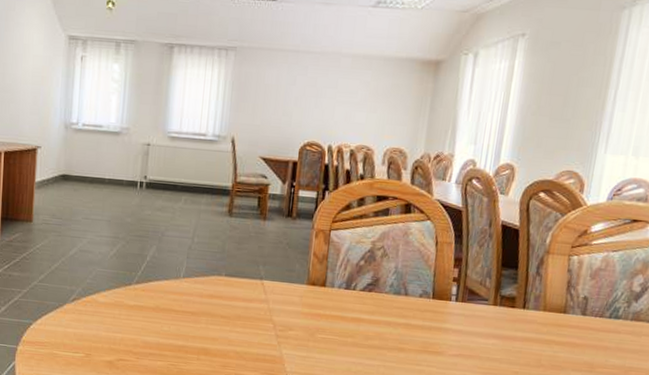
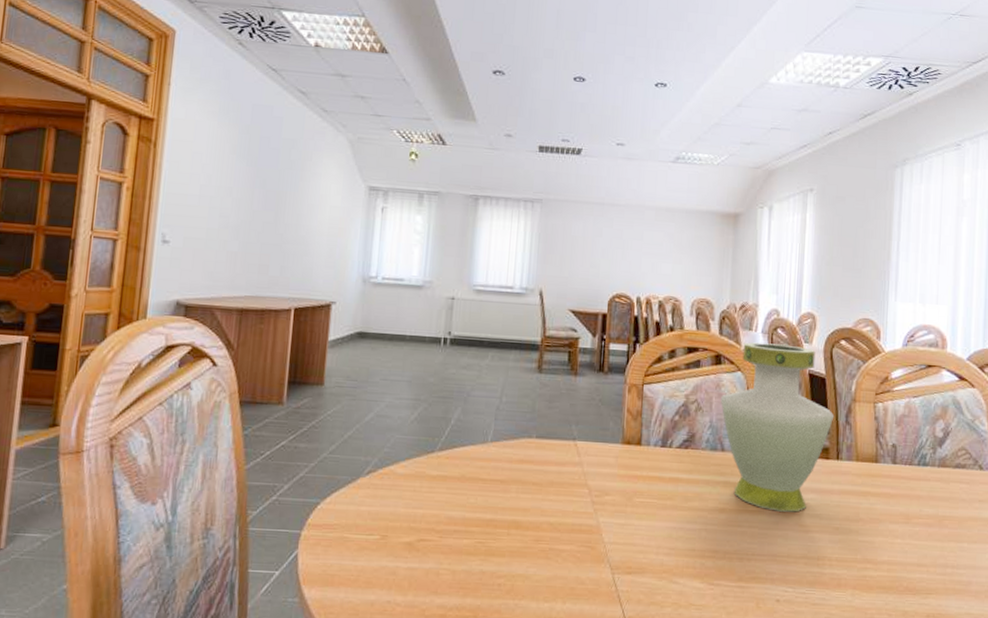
vase: none [407,192,525,355] -> present [721,342,835,512]

